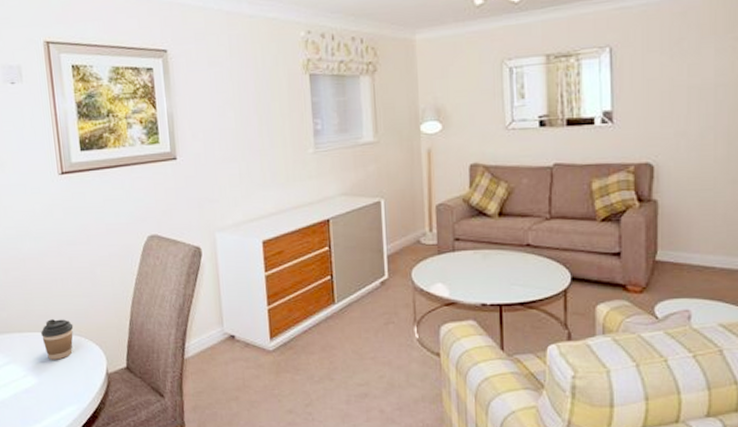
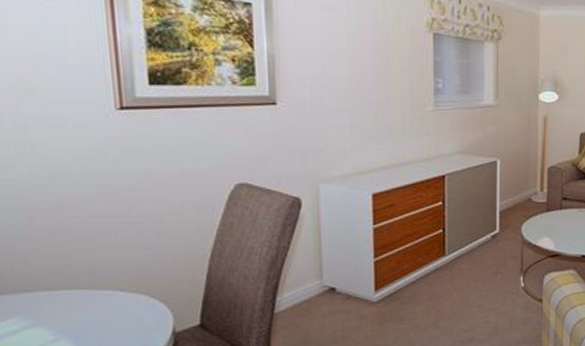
coffee cup: present [41,318,74,360] -> none [82,273,130,321]

